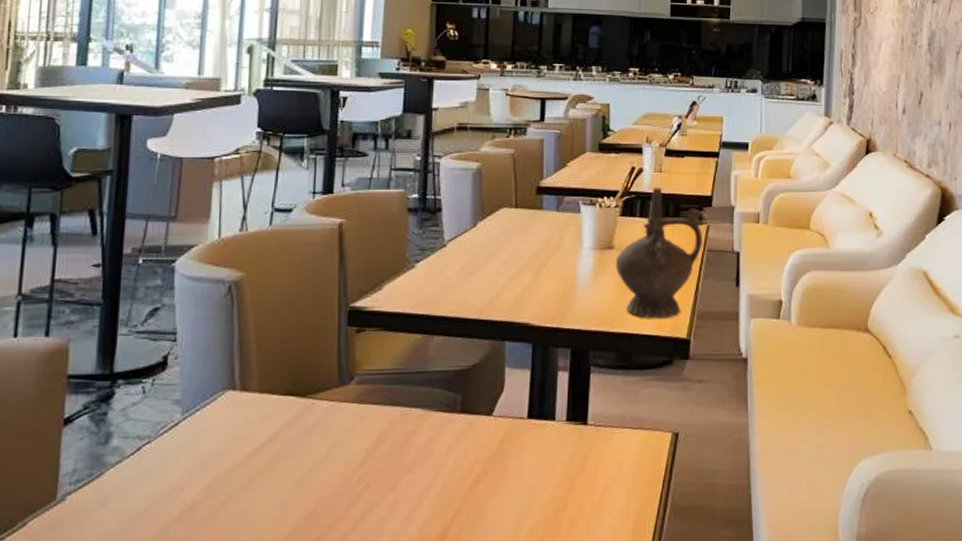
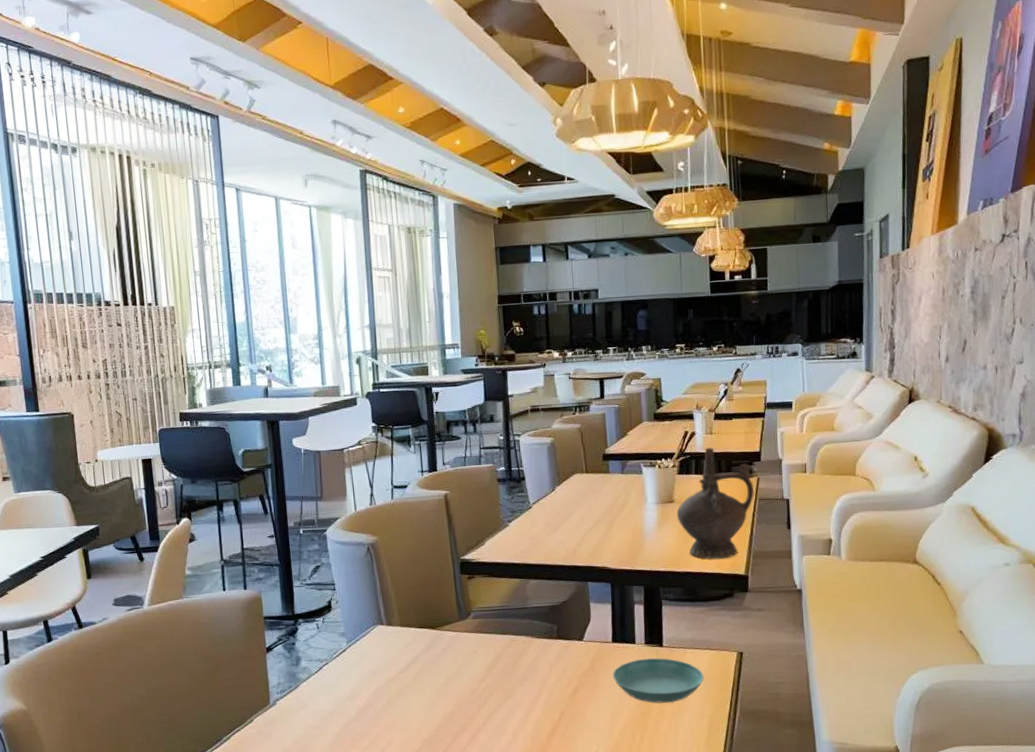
saucer: none [525,438,632,497] -> present [613,657,704,703]

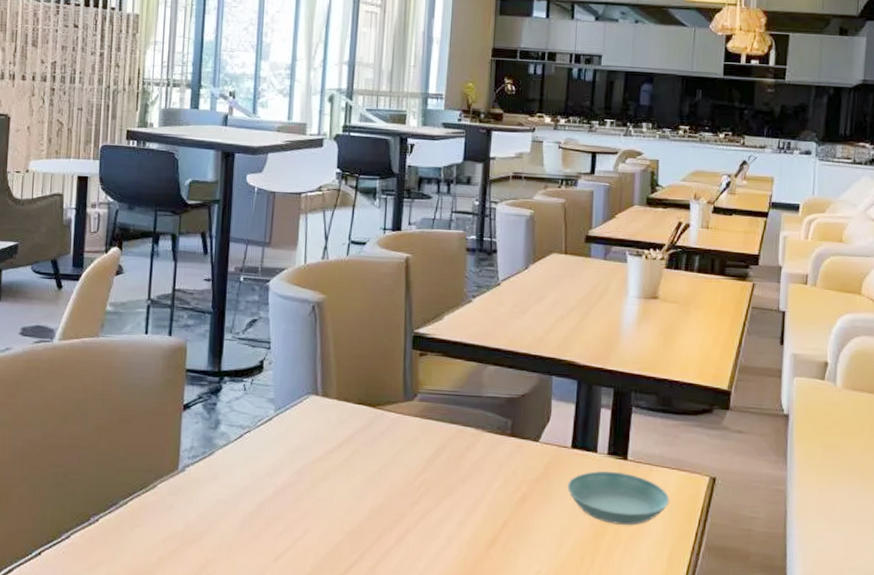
ceremonial vessel: present [676,447,755,559] -> none [659,243,750,369]

